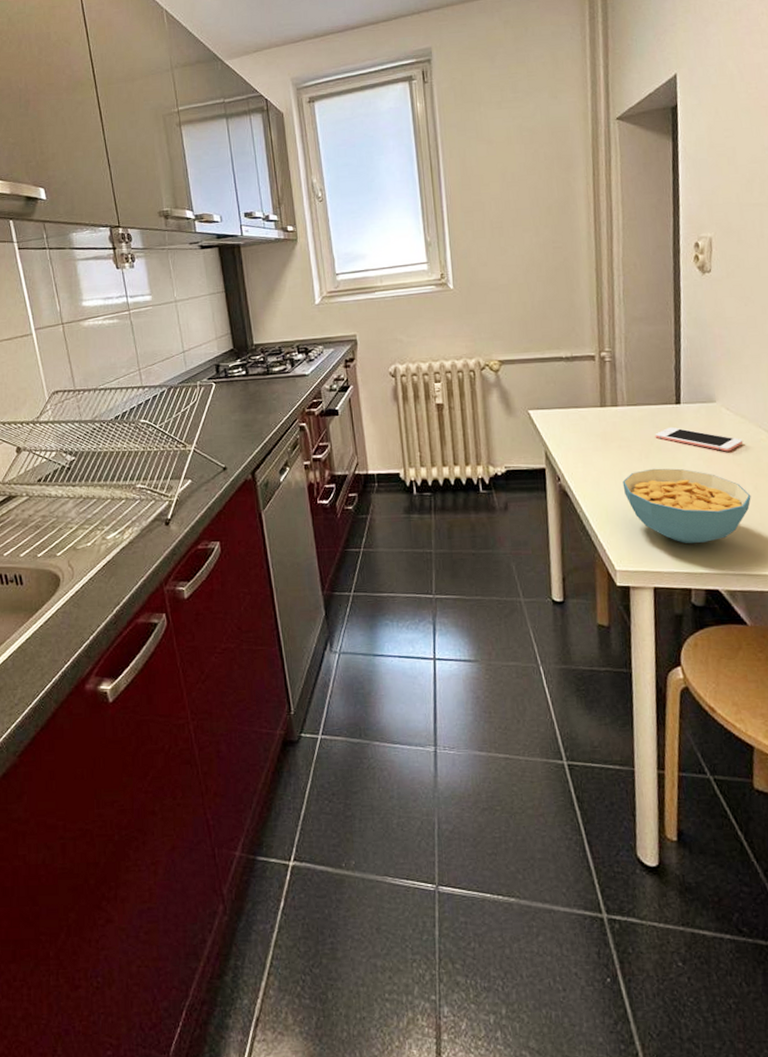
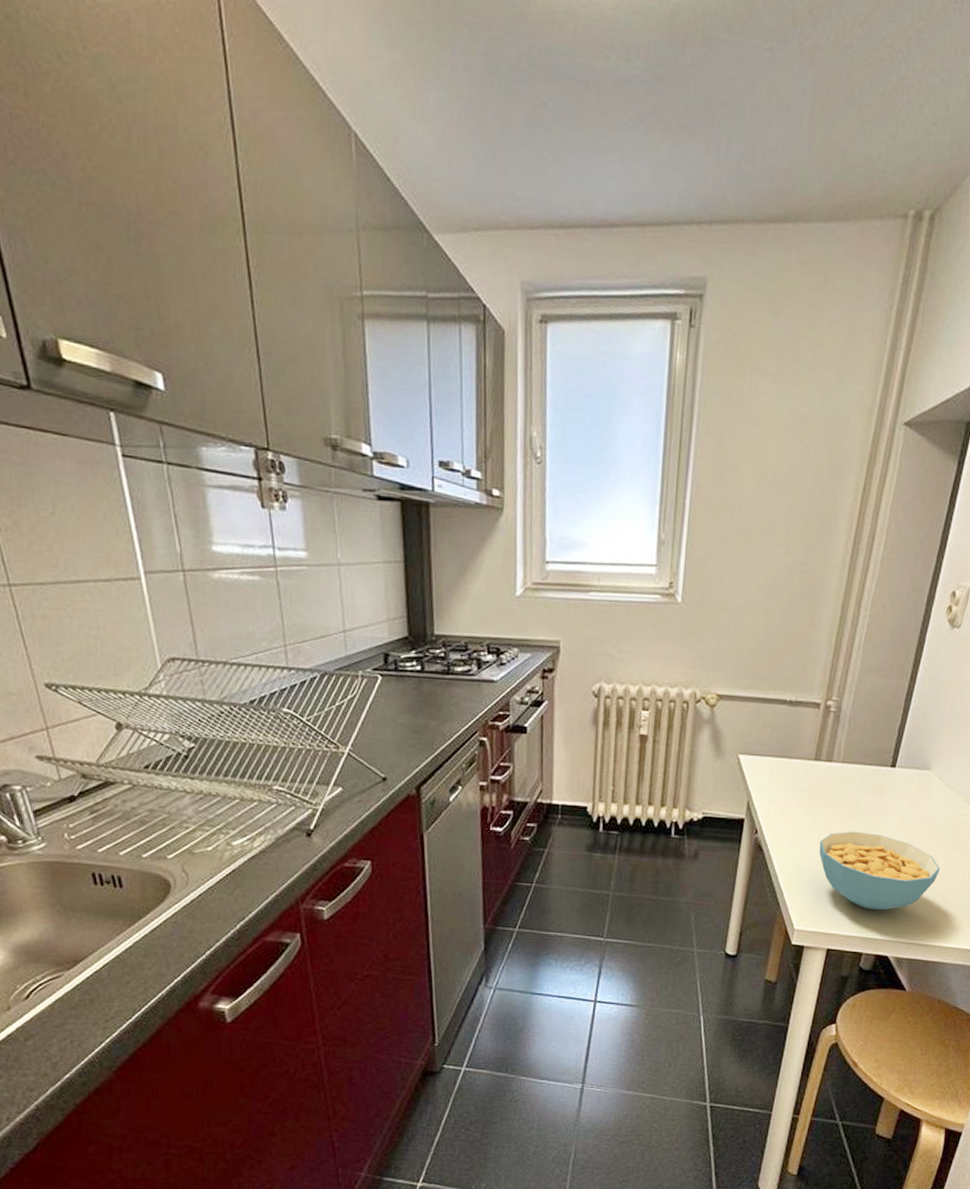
cell phone: present [655,426,743,452] -> none [862,790,947,823]

